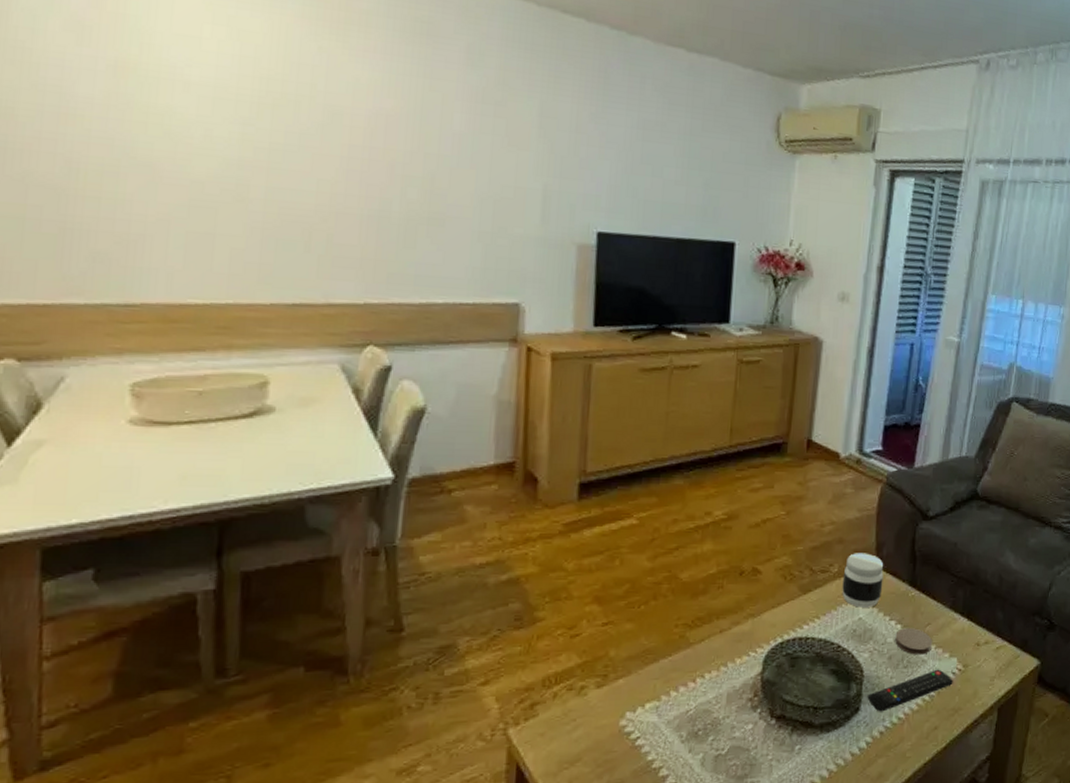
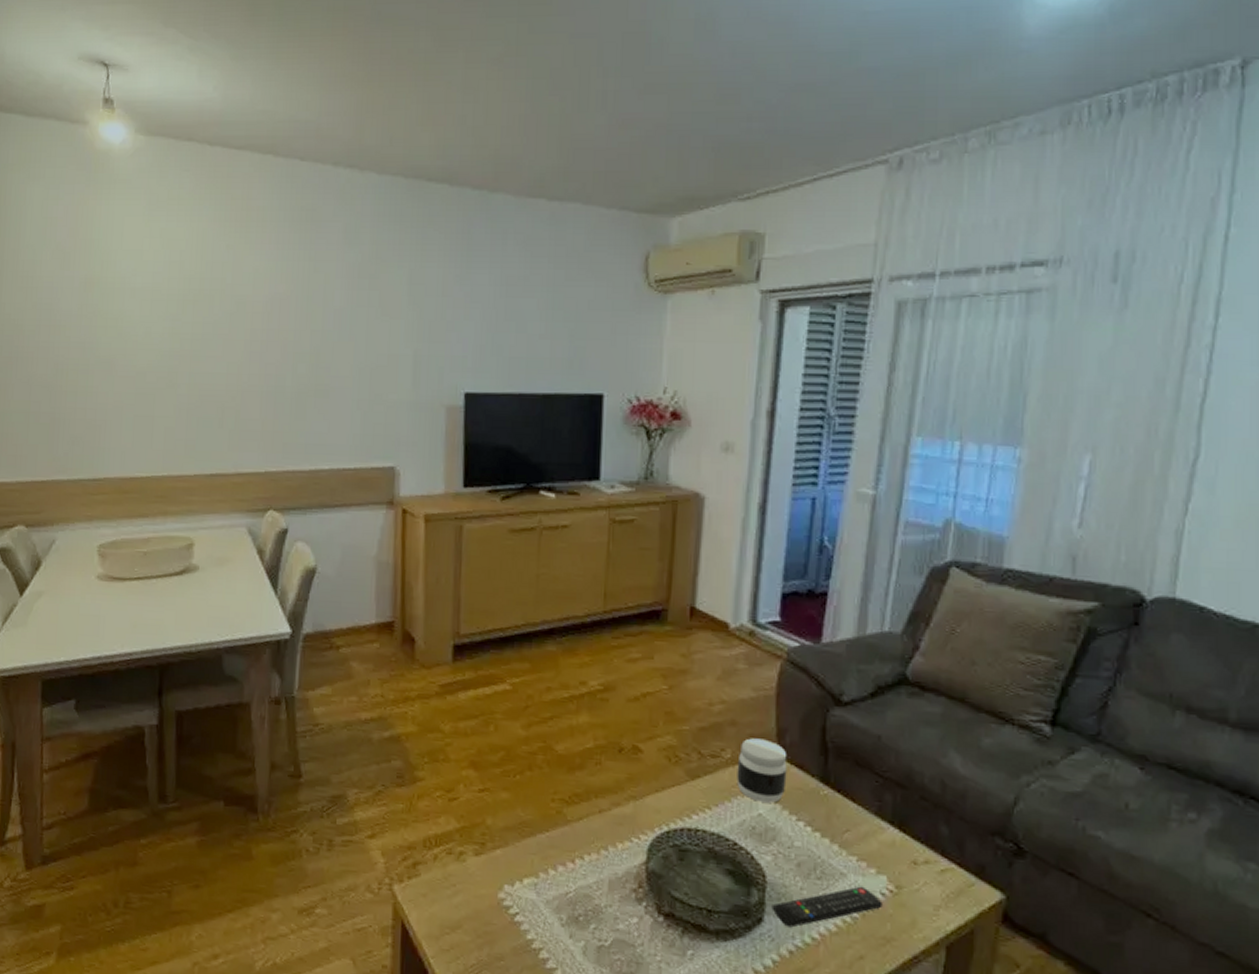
coaster: present [895,628,933,655] -> none [804,832,854,867]

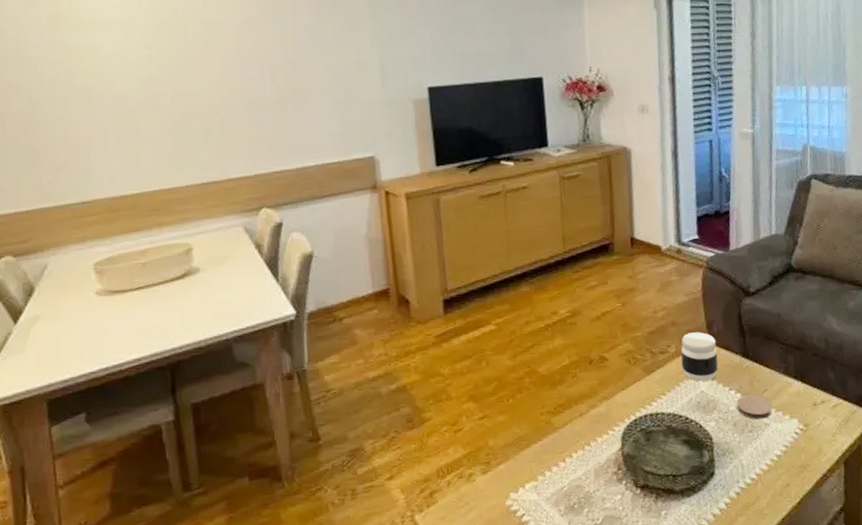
remote control: present [772,886,883,928] -> none [719,430,797,475]
coaster: none [804,832,854,867] -> present [736,395,773,420]

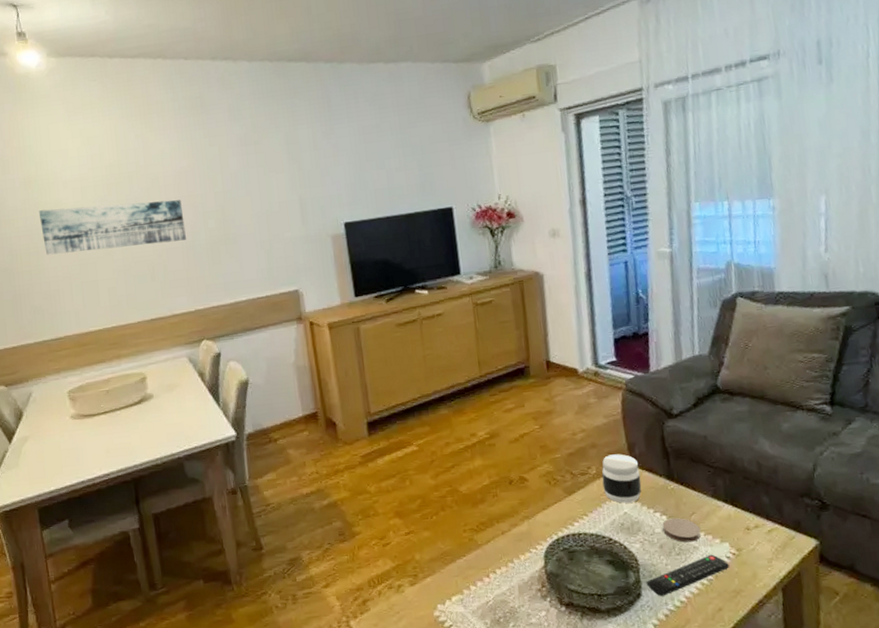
wall art: none [69,51,249,106] -> present [38,200,186,255]
remote control: none [719,430,797,475] -> present [646,554,729,597]

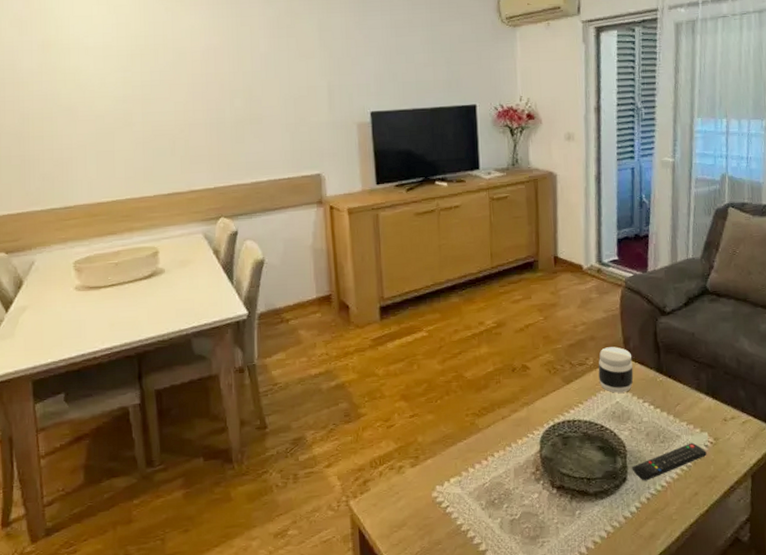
wall art: present [38,200,186,255] -> none [55,75,210,122]
coaster: present [662,518,701,543] -> none [650,408,684,431]

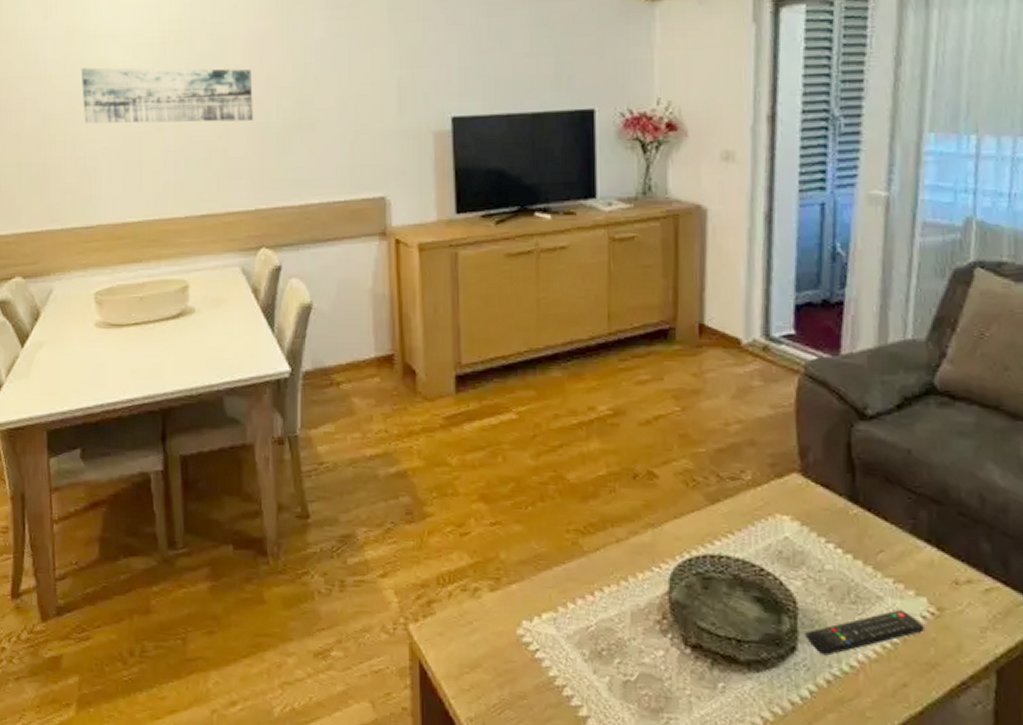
wall art: none [55,75,210,122] -> present [80,67,253,124]
jar: present [598,346,634,393] -> none [759,458,813,525]

